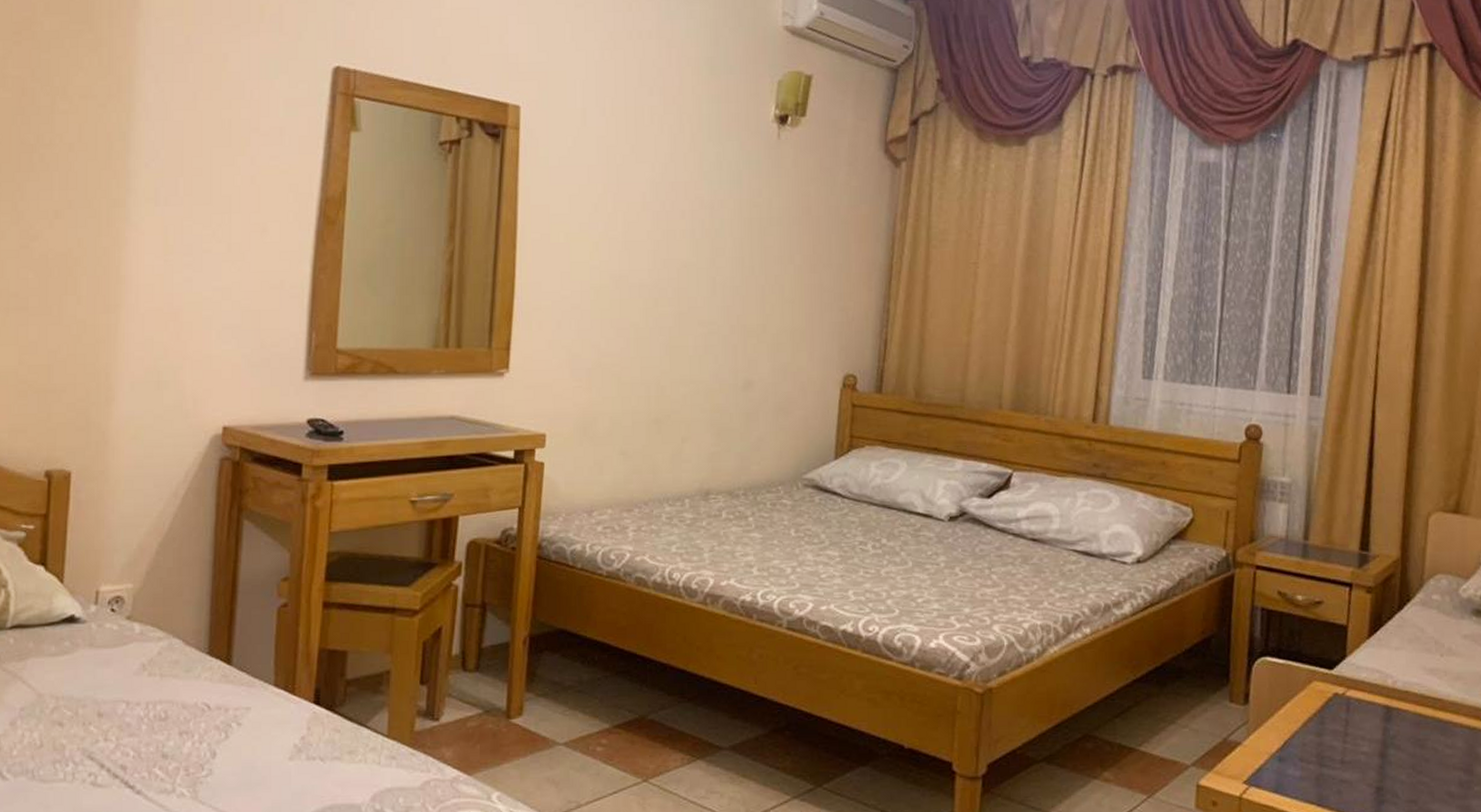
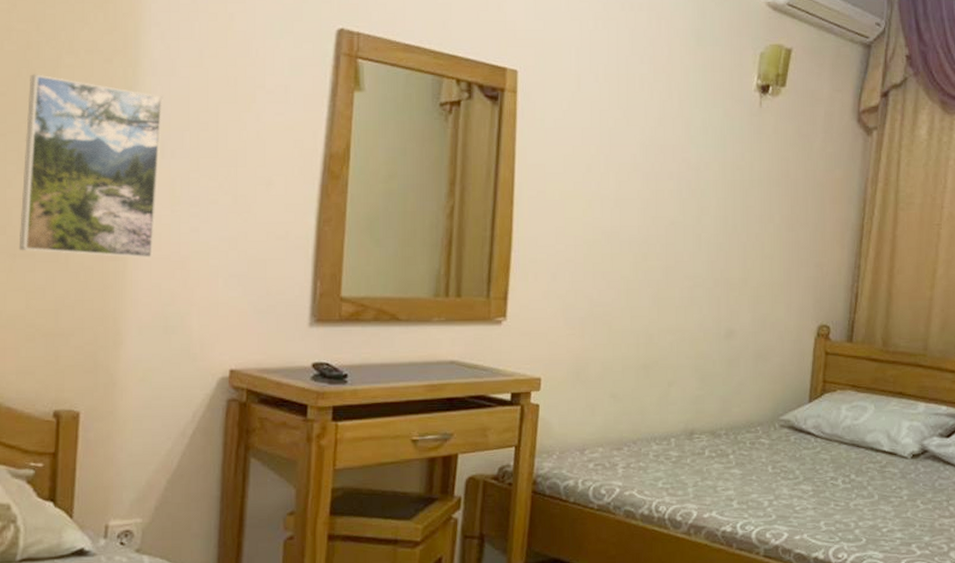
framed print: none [12,121,157,311] -> present [18,74,163,259]

